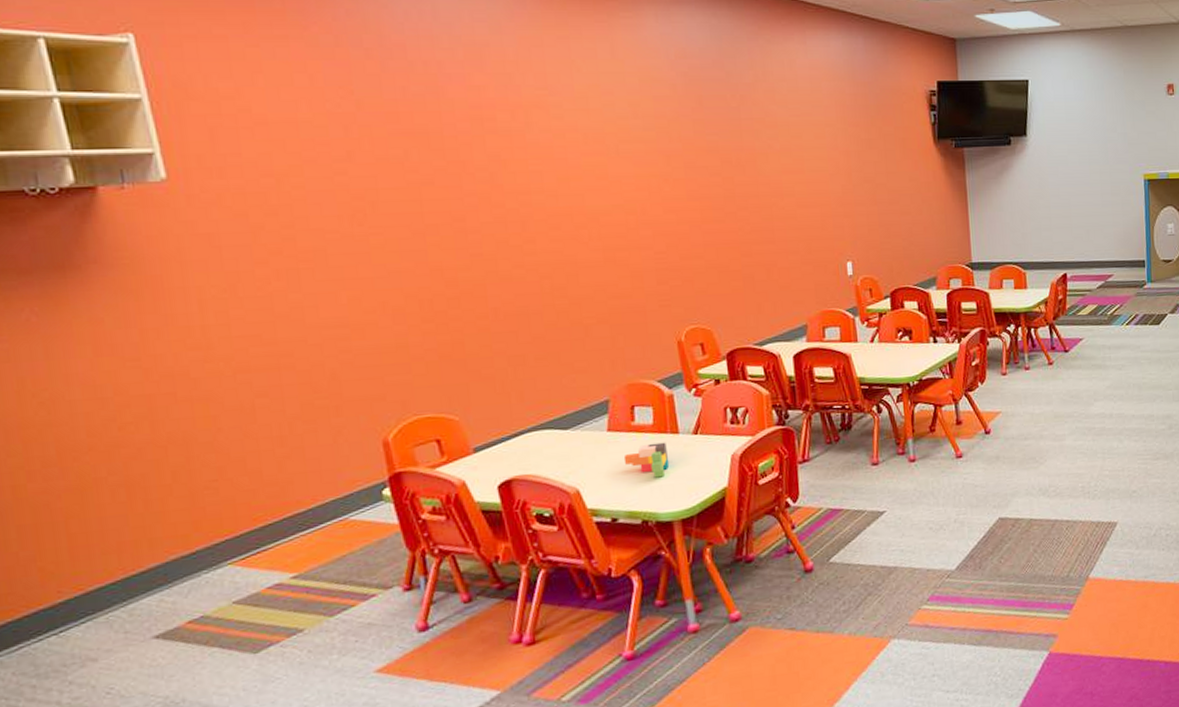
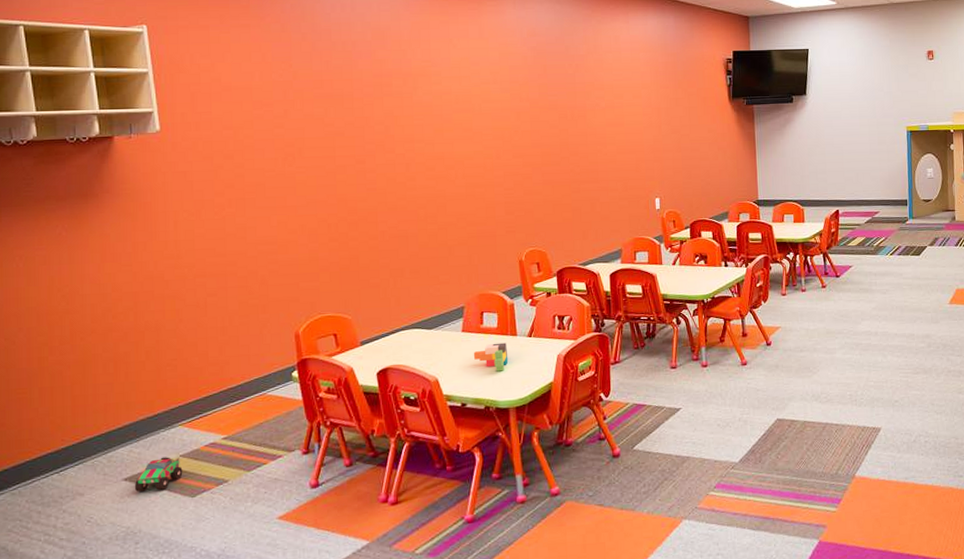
toy truck: none [170,605,239,652] -> present [134,457,183,492]

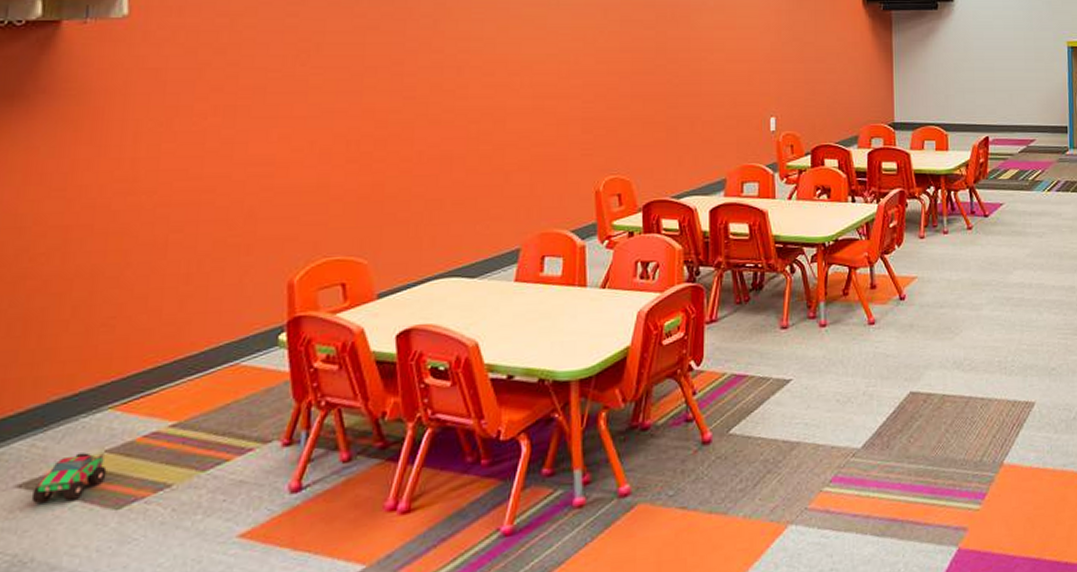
toy blocks: present [473,342,509,372] -> none [527,295,574,333]

